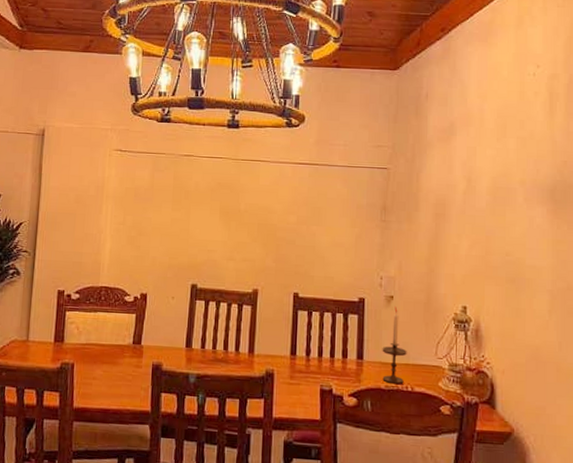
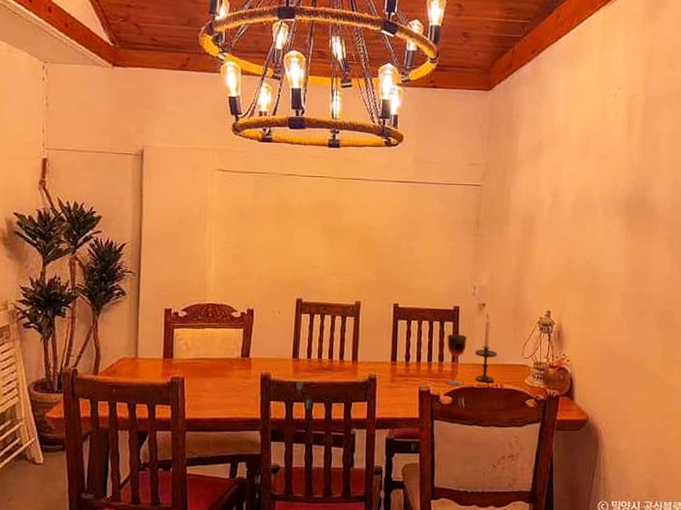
wineglass: none [349,328,373,386] -> present [445,334,467,386]

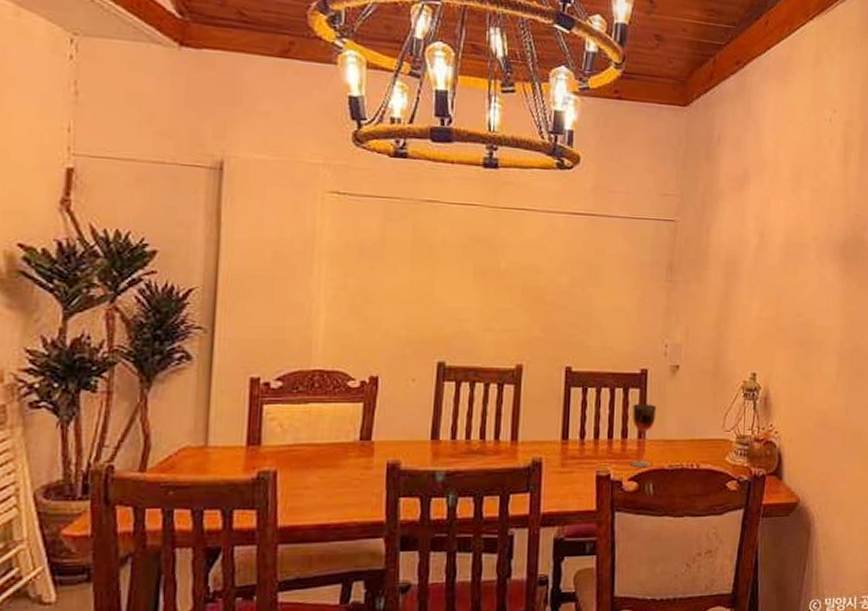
candlestick: present [475,313,497,383] -> none [666,377,693,463]

